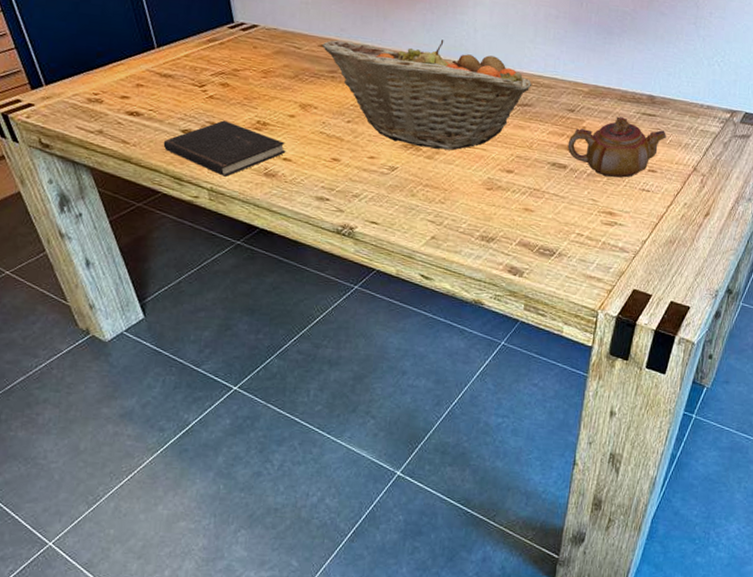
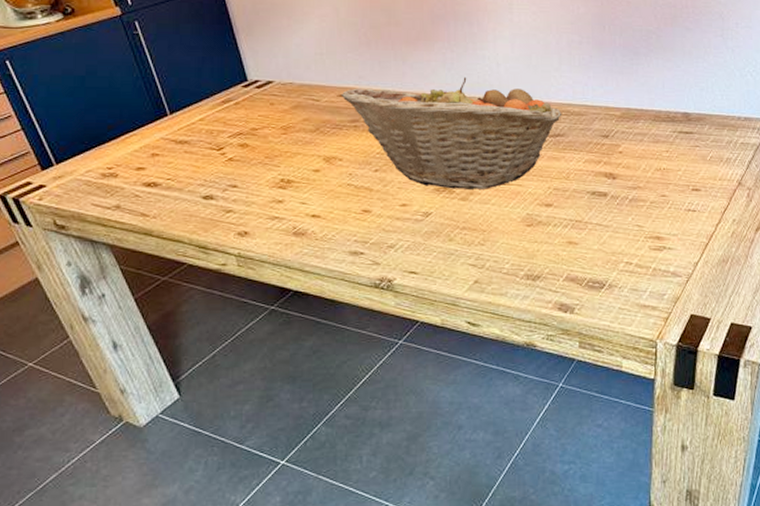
hardcover book: present [163,120,286,177] -> none [184,182,314,240]
teapot: present [567,116,667,178] -> none [605,138,707,201]

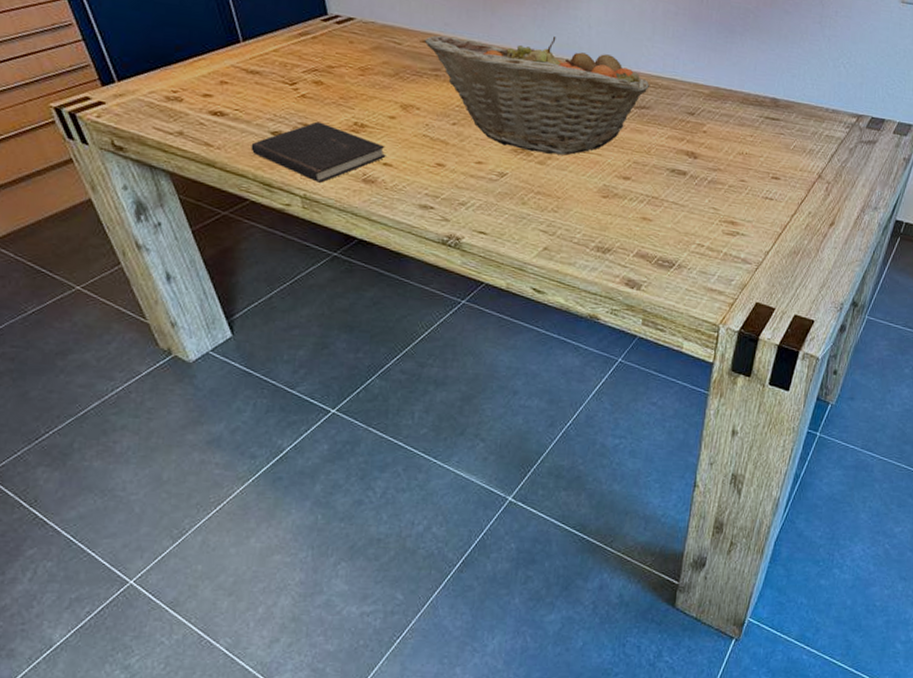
hardcover book: none [184,182,314,240] -> present [251,121,386,183]

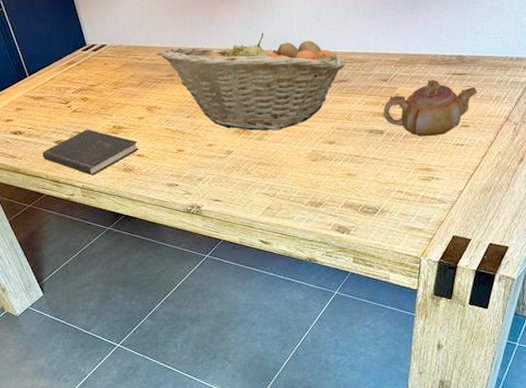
teapot: none [687,120,791,185] -> present [383,80,478,137]

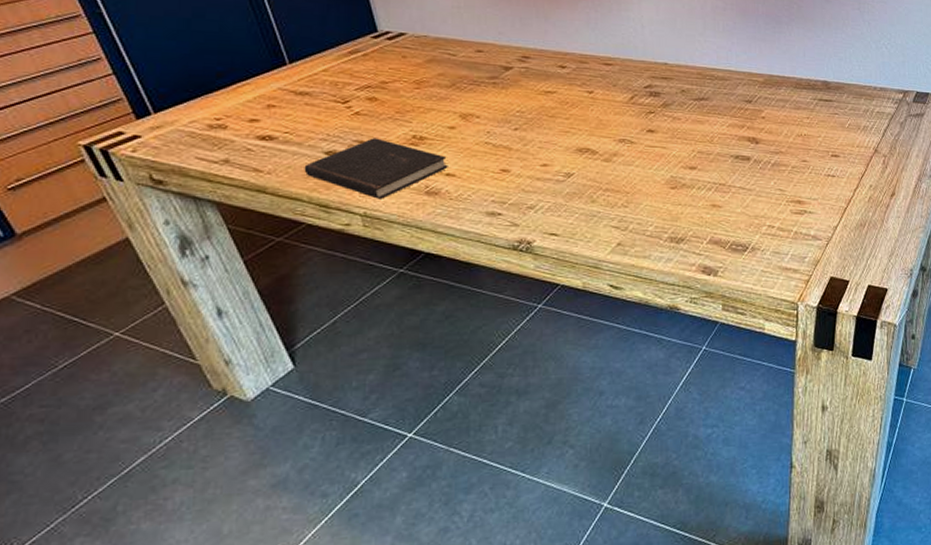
fruit basket: present [160,33,347,131] -> none [479,38,707,151]
teapot: present [383,80,478,137] -> none [749,104,846,166]

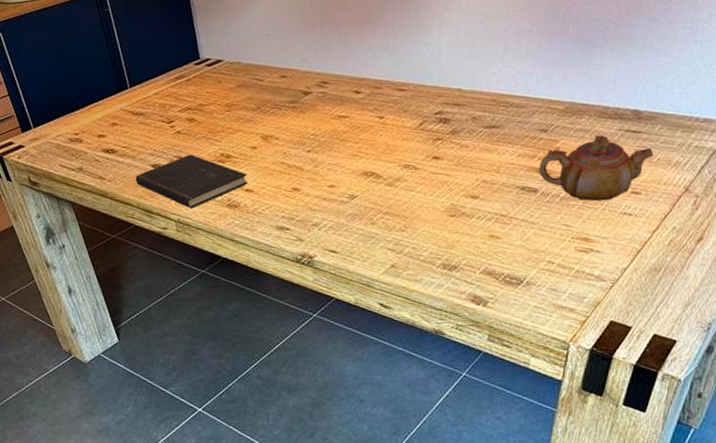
teapot: none [749,104,846,166] -> present [539,135,655,201]

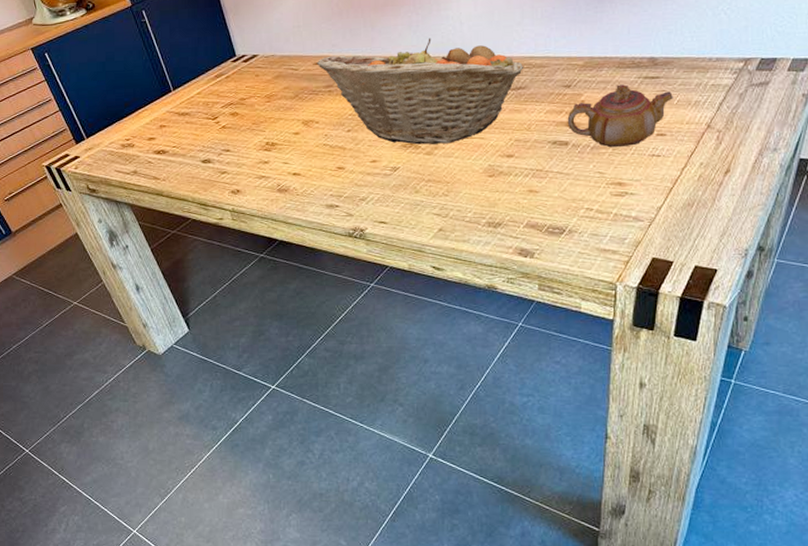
hardcover book: present [135,154,248,208] -> none [188,146,295,197]
fruit basket: none [283,63,501,177] -> present [316,38,524,145]

